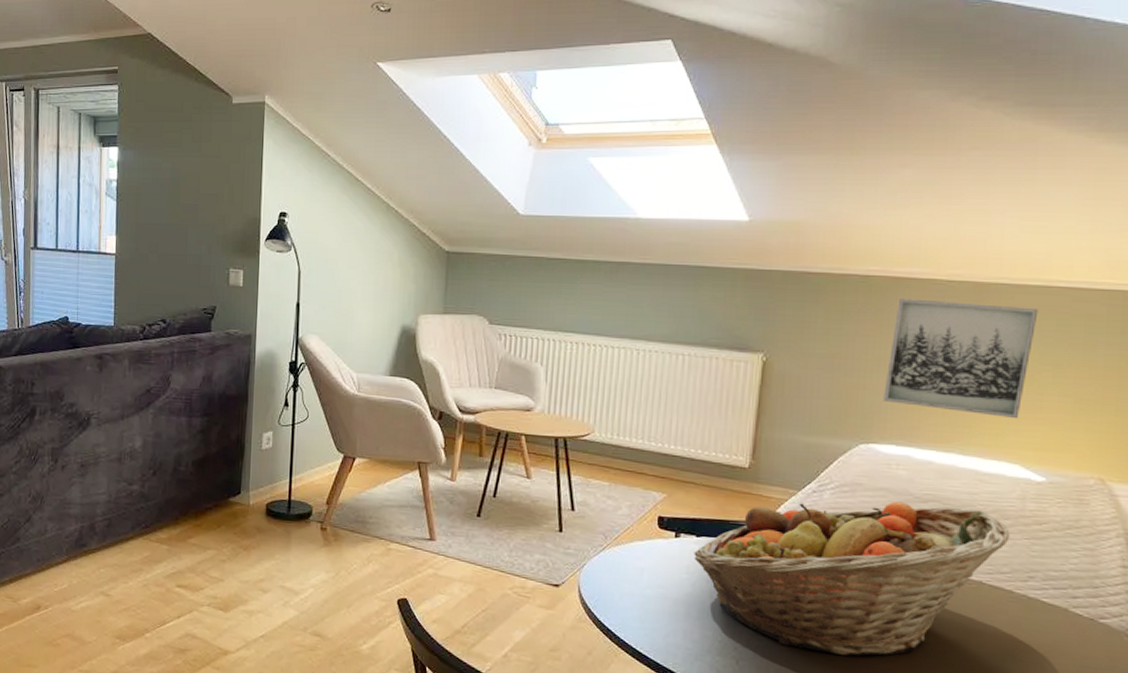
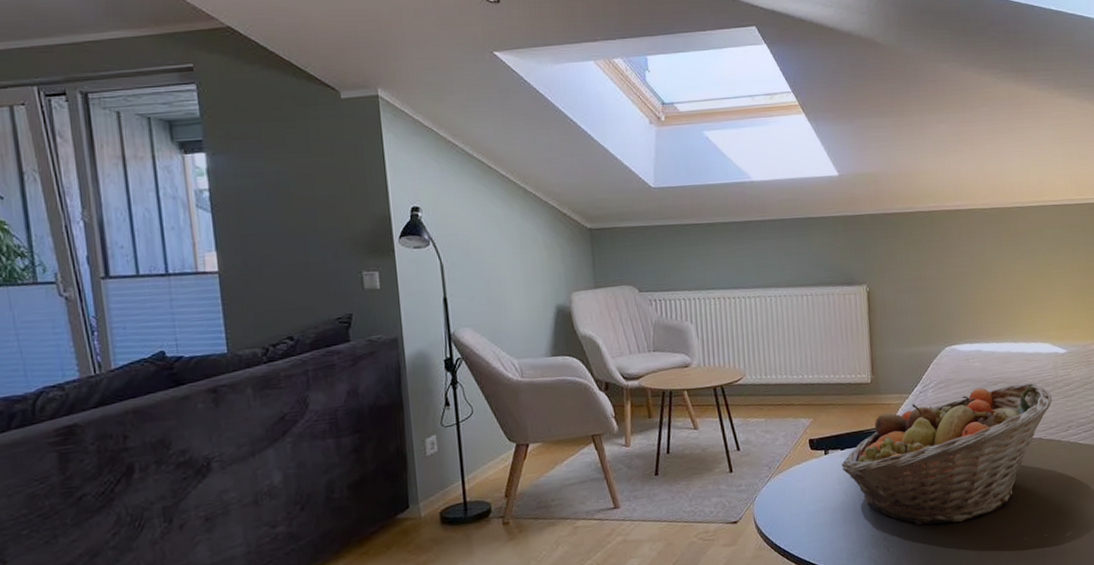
wall art: present [883,298,1039,419] -> none [953,223,1043,310]

